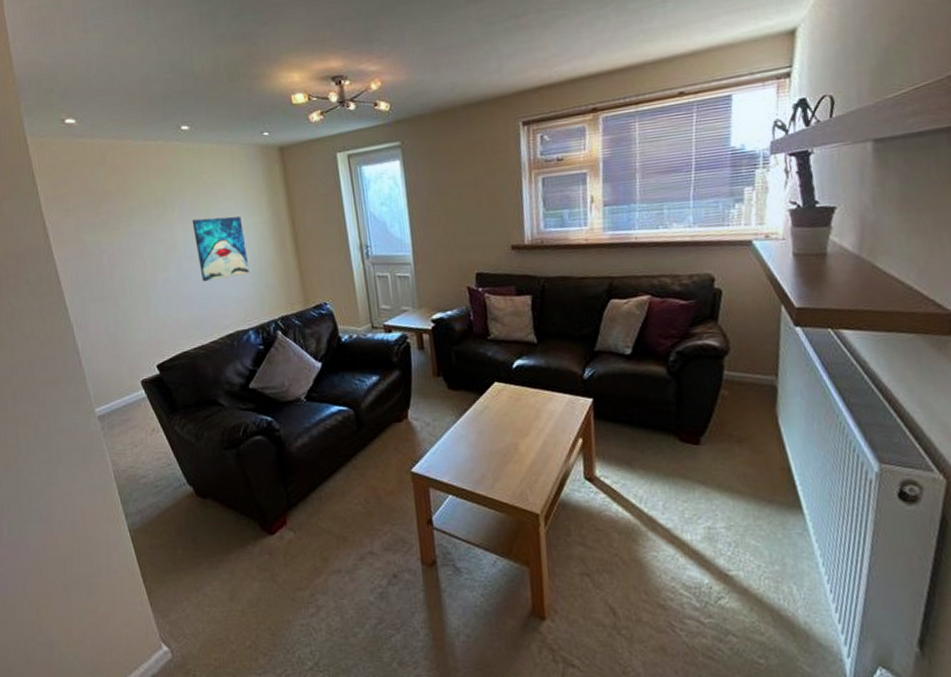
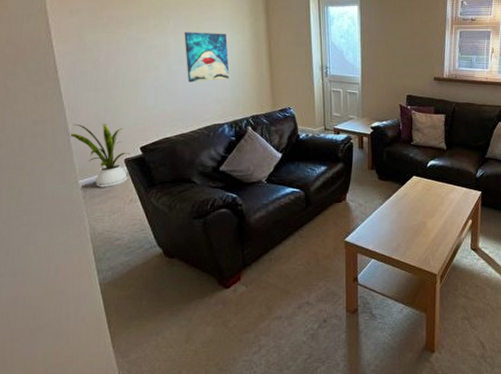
house plant: none [79,340,147,416] -> present [69,123,131,187]

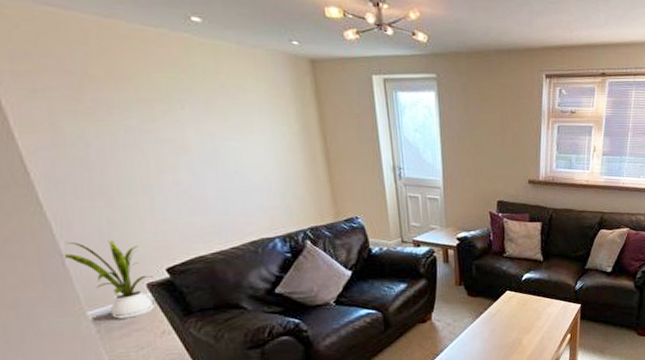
wall art: present [184,32,230,83] -> none [207,121,276,188]

